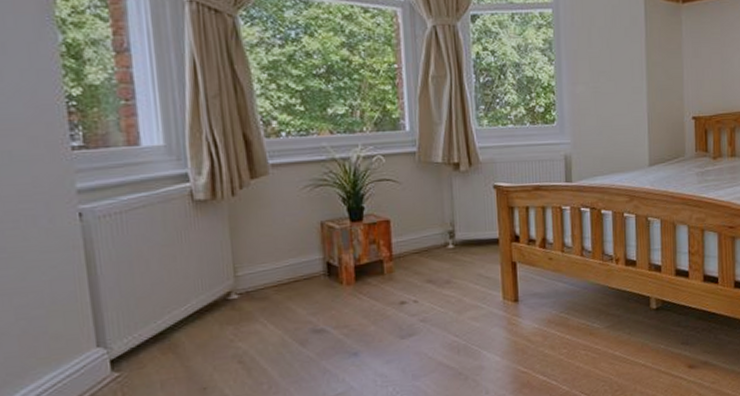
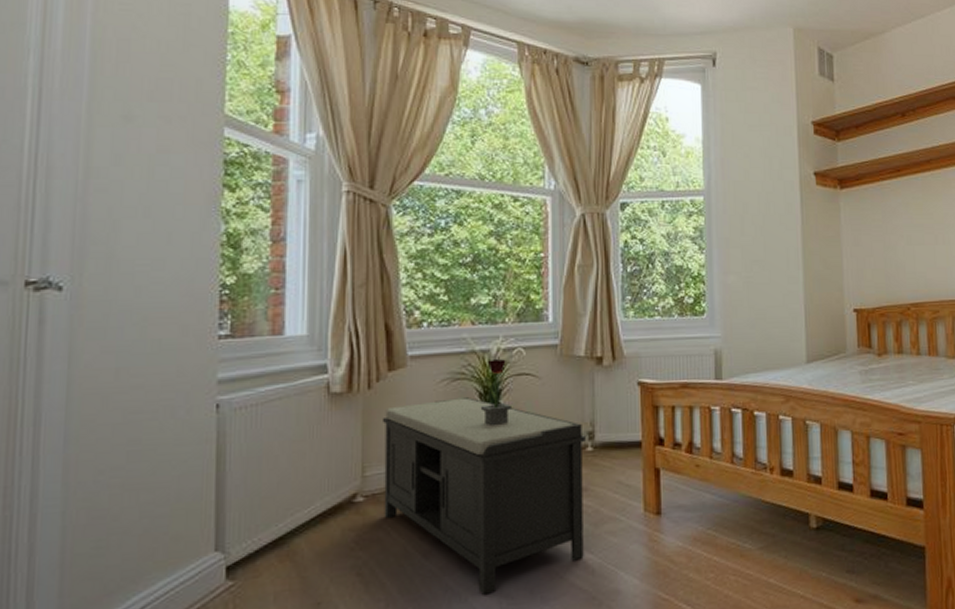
bench: none [248,202,450,375] -> present [381,397,585,595]
potted flower: none [344,166,376,228] -> present [480,359,513,427]

